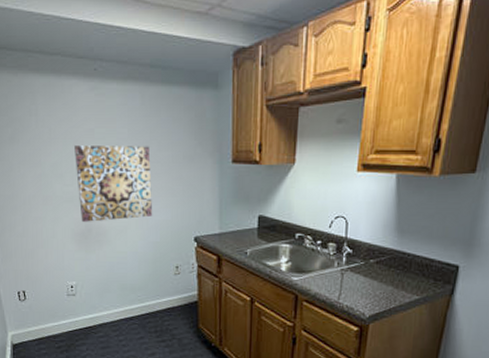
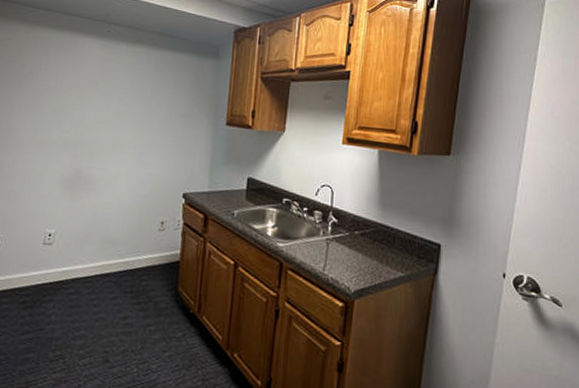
wall art: present [74,145,153,222] -> none [72,95,150,170]

